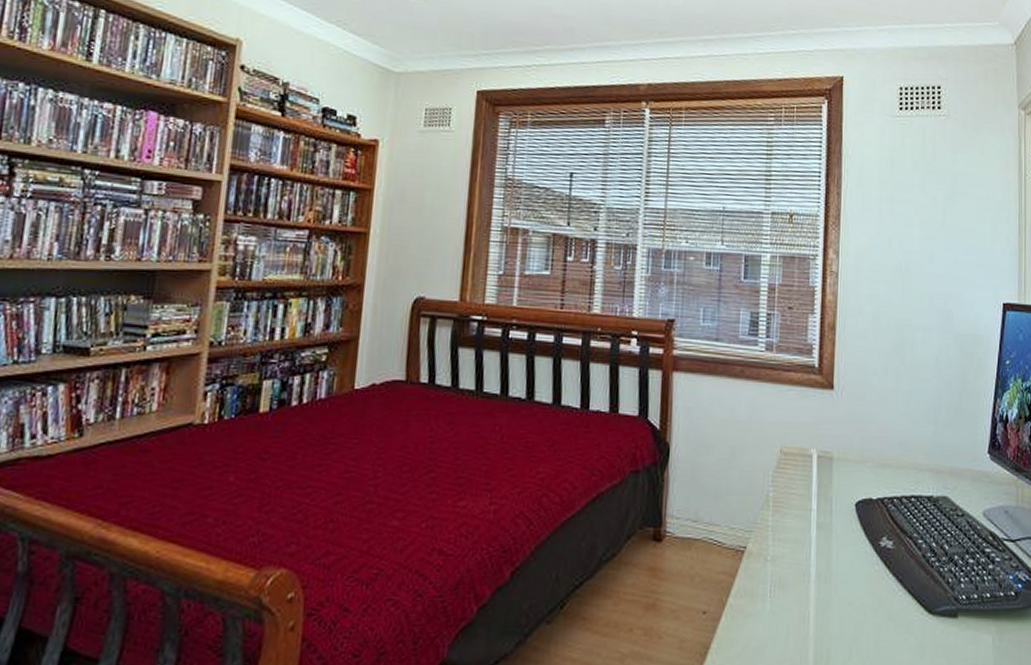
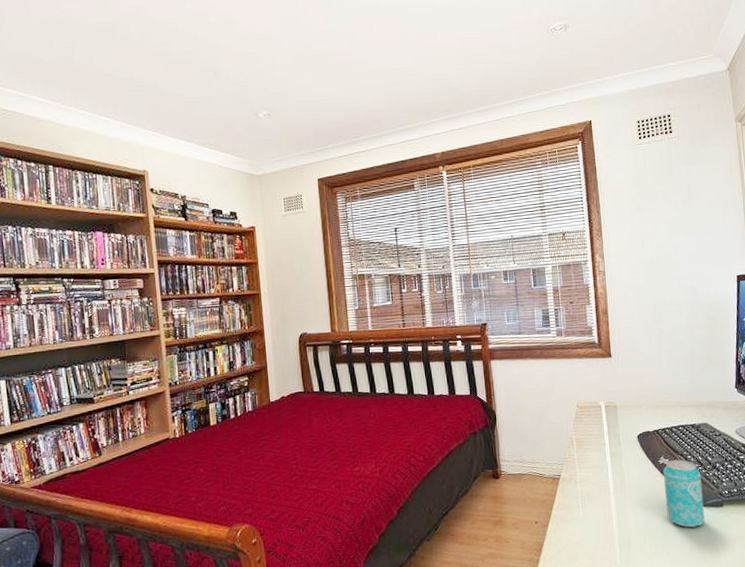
beverage can: none [883,544,934,643] -> present [663,459,705,528]

